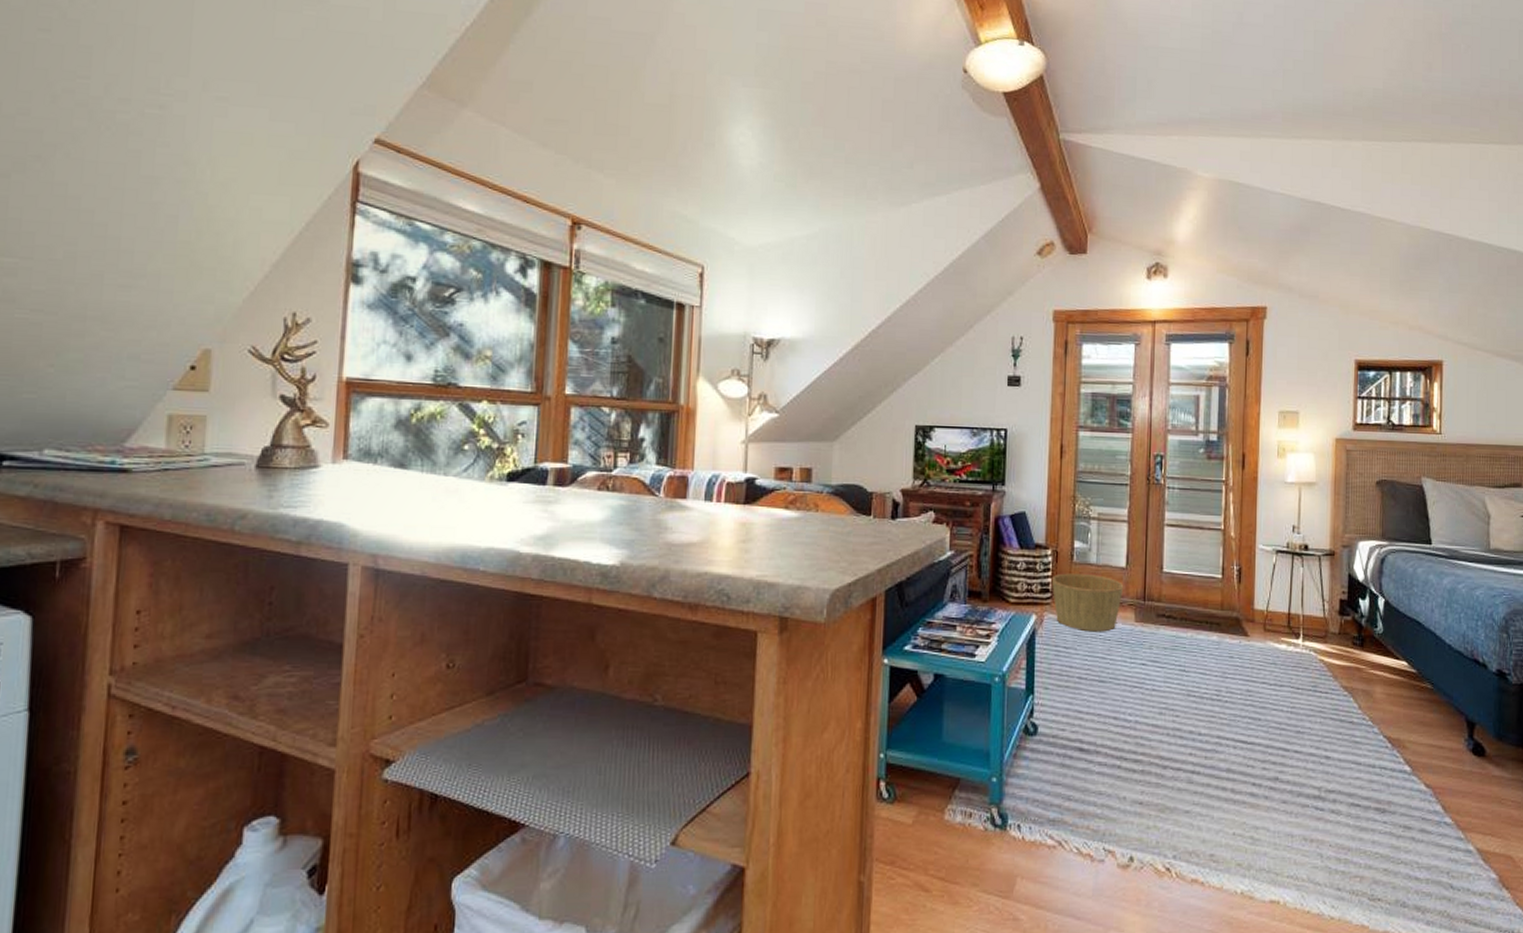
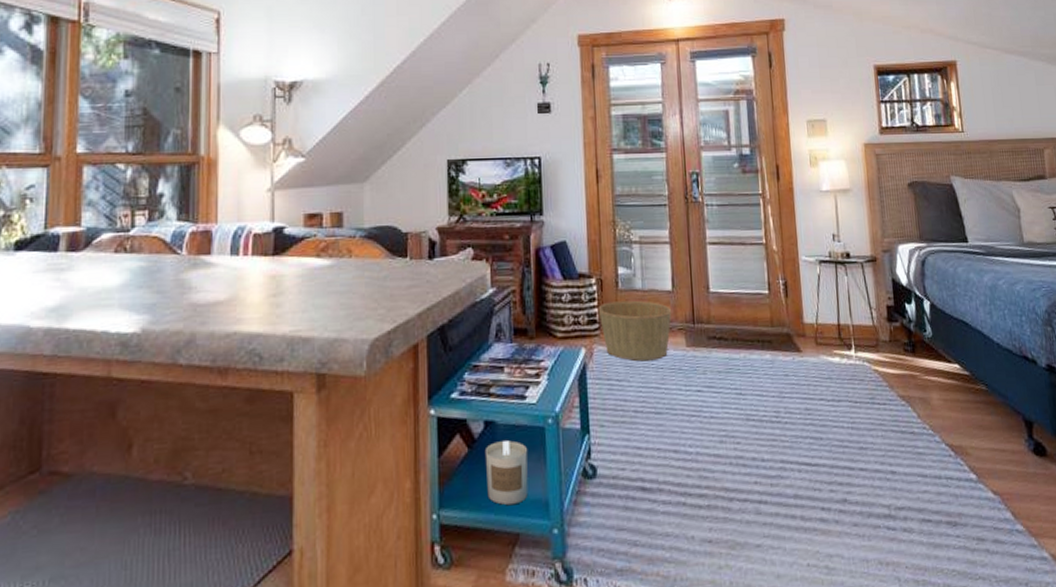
candle: none [932,694,974,753] -> present [484,440,529,506]

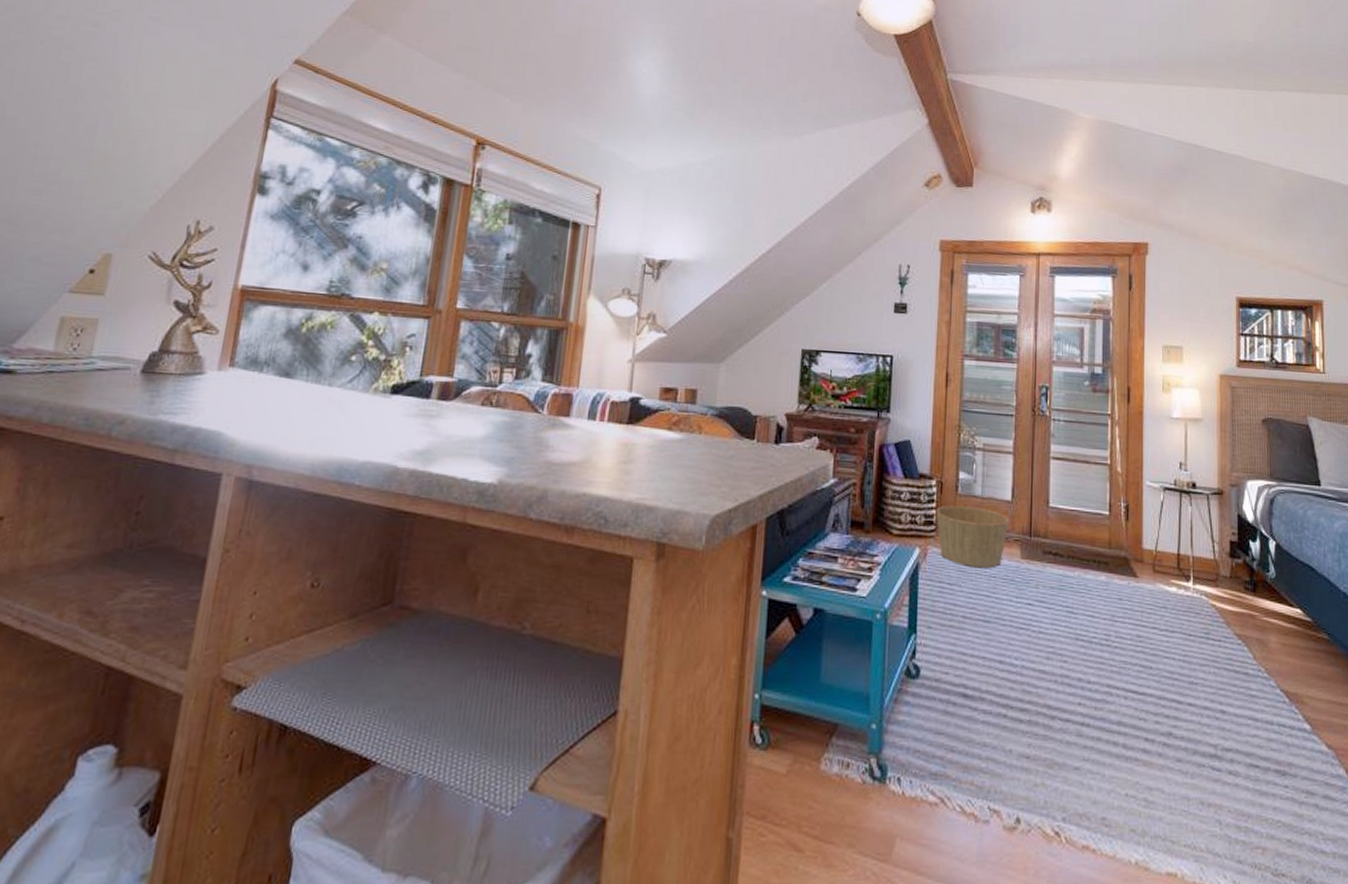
candle: present [484,440,529,506] -> none [810,630,854,695]

